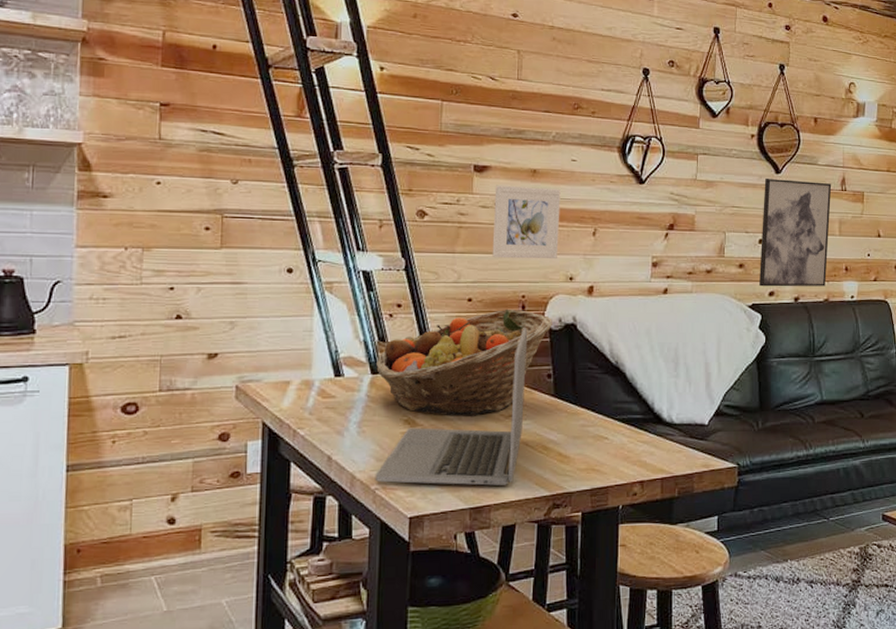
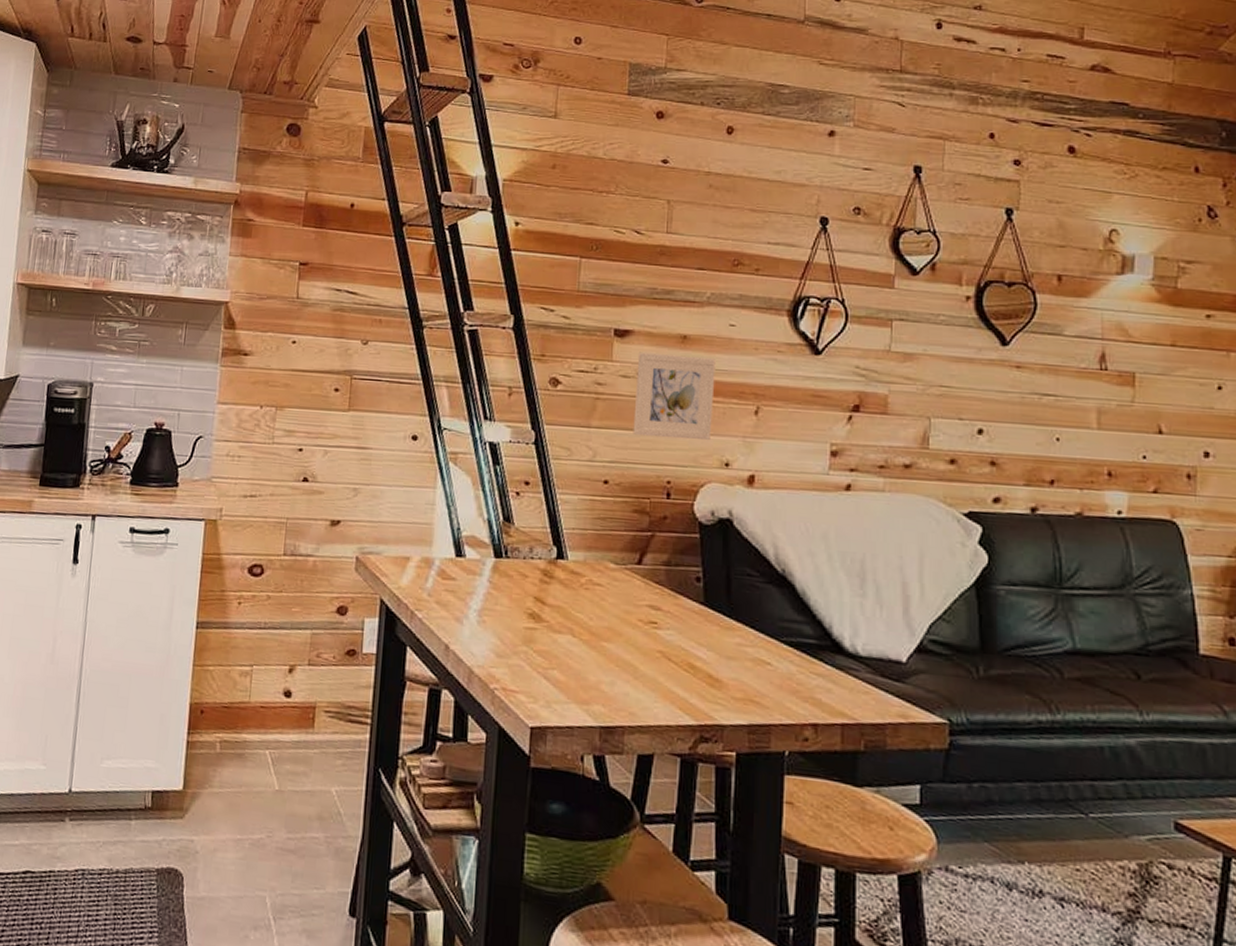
laptop: present [375,328,528,486] -> none [494,519,673,705]
fruit basket: present [376,308,552,416] -> none [500,495,703,618]
wall art: present [759,178,832,287] -> none [979,350,1085,496]

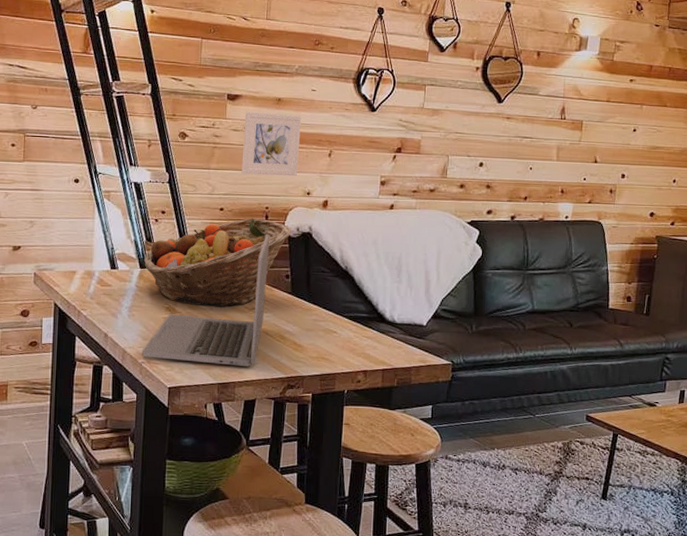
laptop: none [494,519,673,705] -> present [141,235,270,366]
fruit basket: none [500,495,703,618] -> present [144,218,291,307]

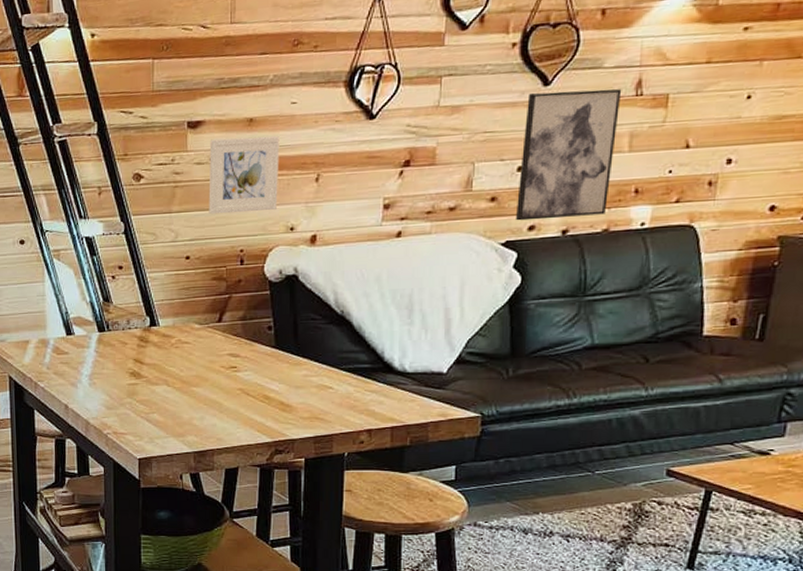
laptop: present [141,235,270,366] -> none [106,282,247,432]
fruit basket: present [144,218,291,307] -> none [103,264,272,368]
wall art: none [478,107,552,207] -> present [516,89,622,221]

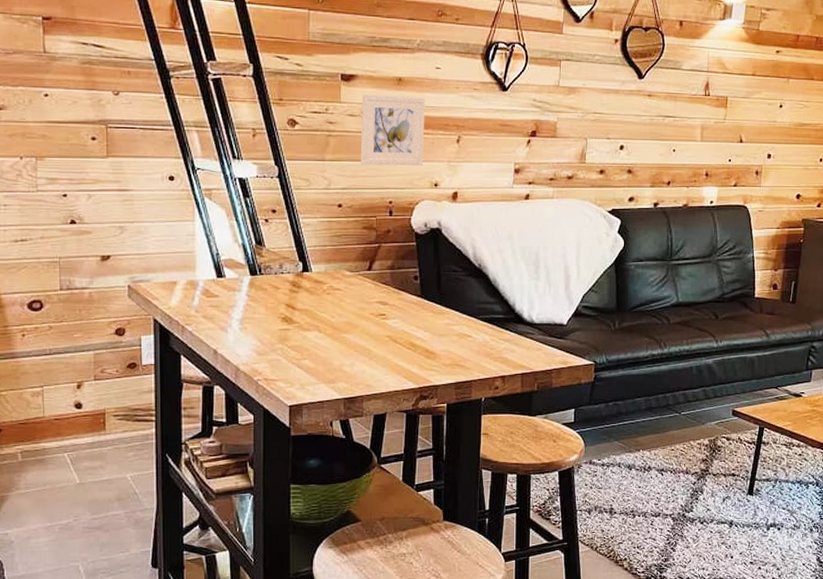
wall art: present [516,89,622,221] -> none [619,83,695,193]

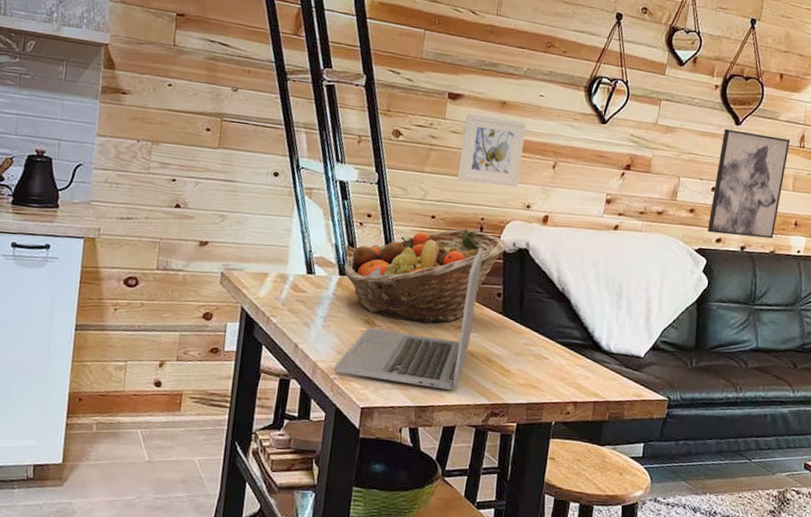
fruit basket: none [255,214,418,315] -> present [344,228,507,324]
laptop: none [257,232,395,378] -> present [334,248,484,390]
wall art: none [619,83,695,193] -> present [708,128,791,239]

